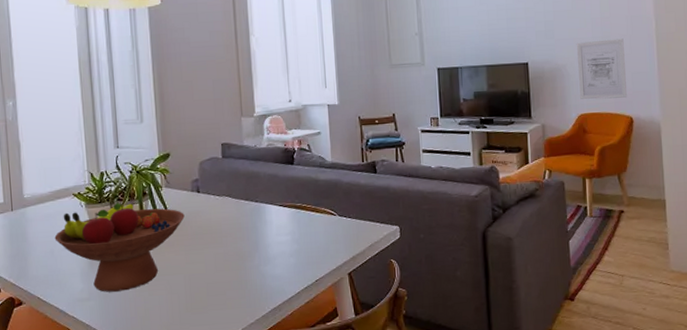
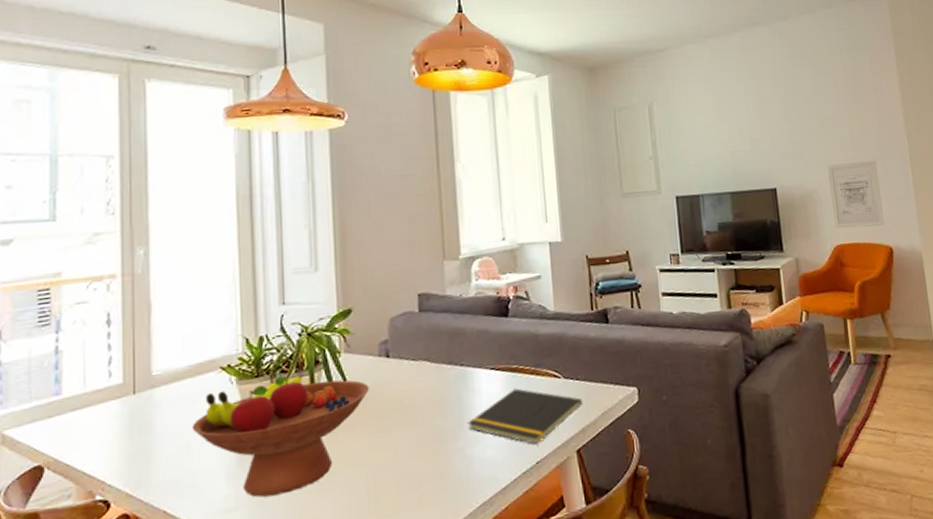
notepad: none [261,222,354,266] -> present [467,388,583,444]

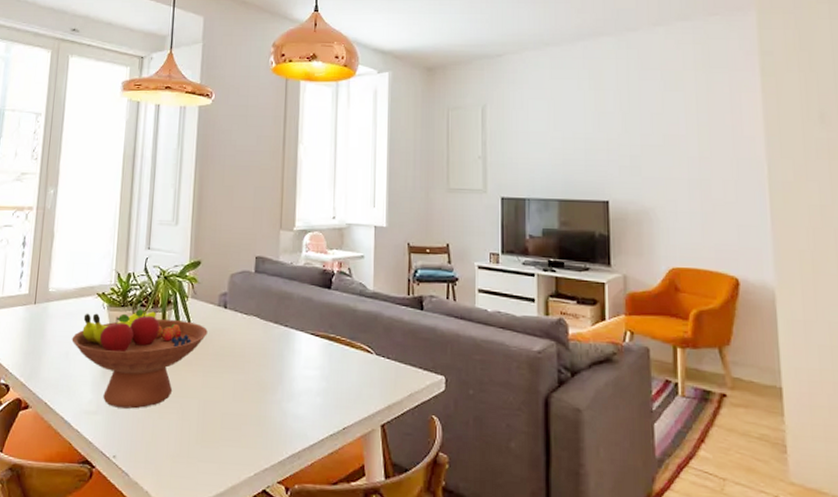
notepad: present [467,388,583,444] -> none [285,356,391,411]
wall art: present [826,160,884,229] -> none [668,183,731,255]

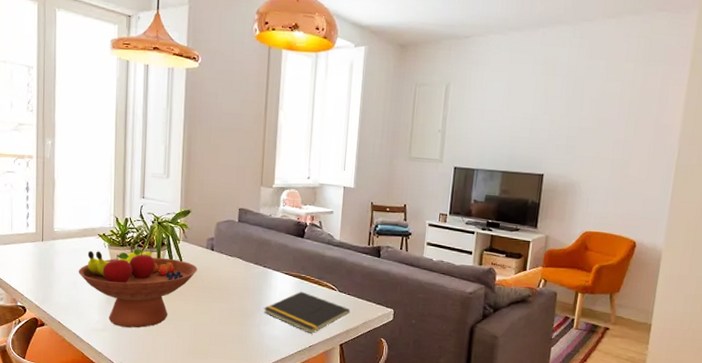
notepad: none [285,356,391,411] -> present [263,291,350,334]

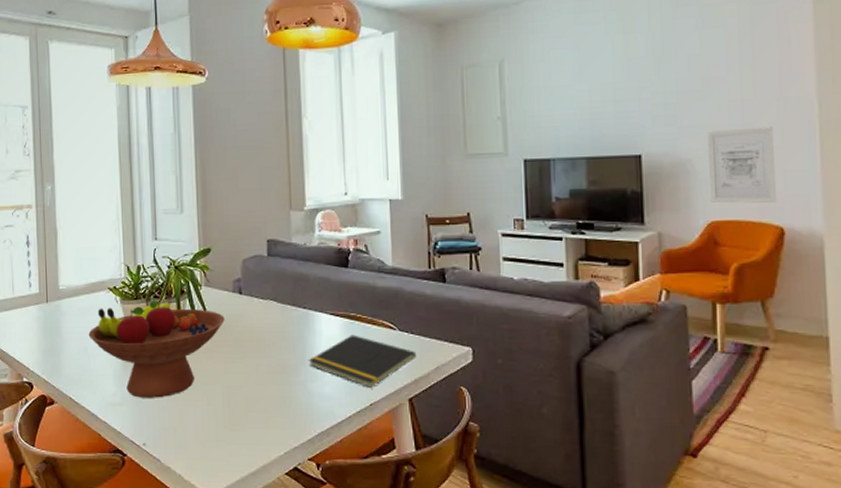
wall art: none [588,162,643,223] -> present [706,126,776,204]

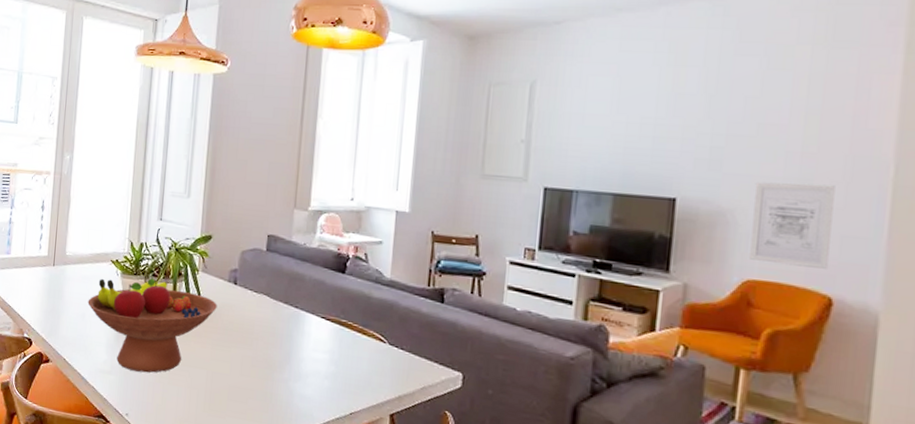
notepad: present [308,334,417,388] -> none [293,341,404,397]

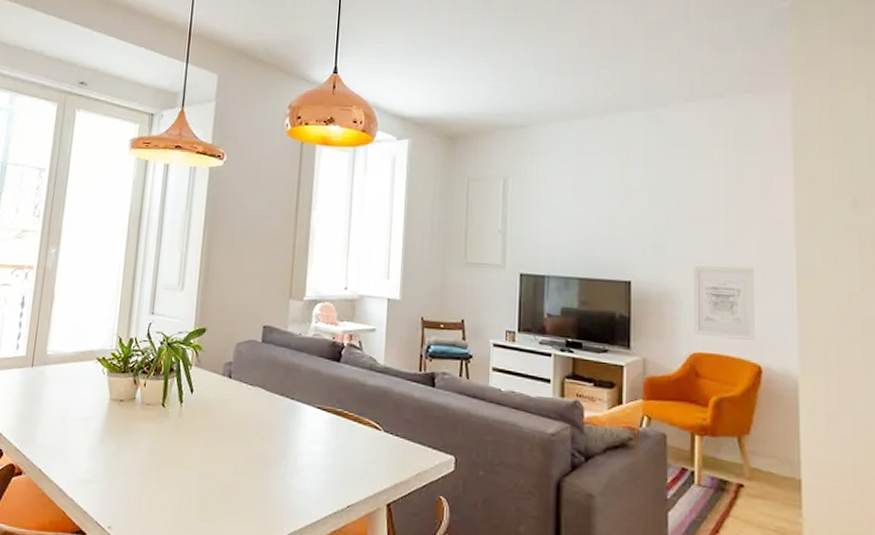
fruit bowl: present [87,278,217,373] -> none [69,376,211,479]

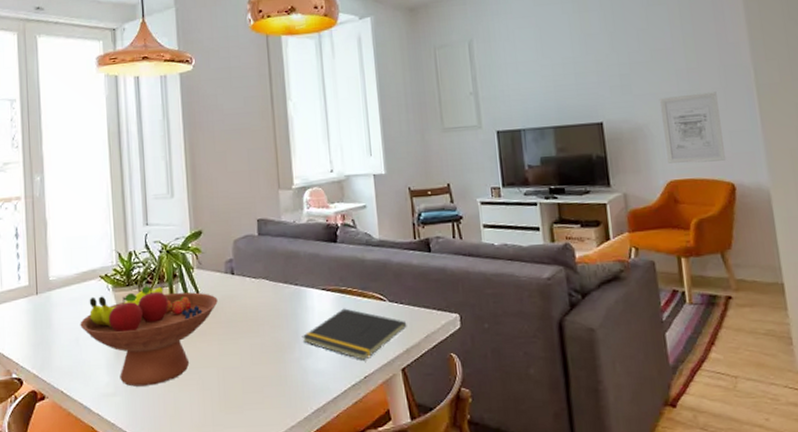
fruit bowl: none [69,376,211,479] -> present [80,286,218,387]
notepad: none [289,431,399,489] -> present [302,308,407,360]

